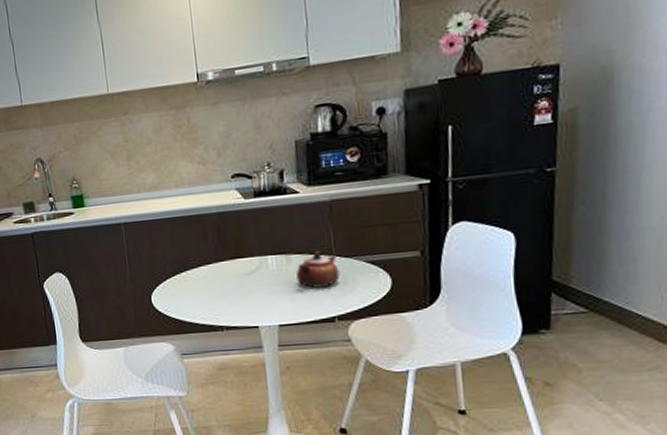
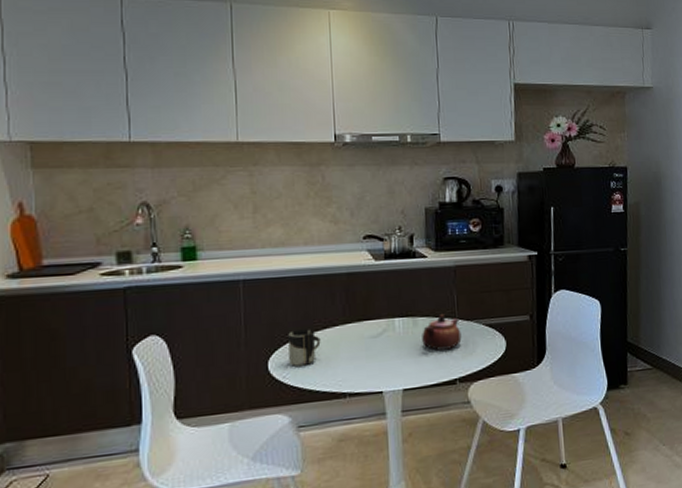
cup: none [167,267,197,301] -> present [288,329,321,366]

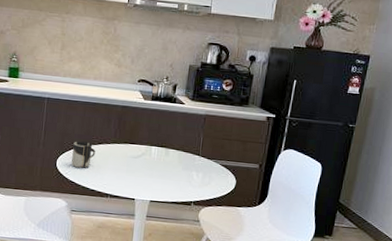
teapot: present [422,314,462,351] -> none [170,150,202,178]

